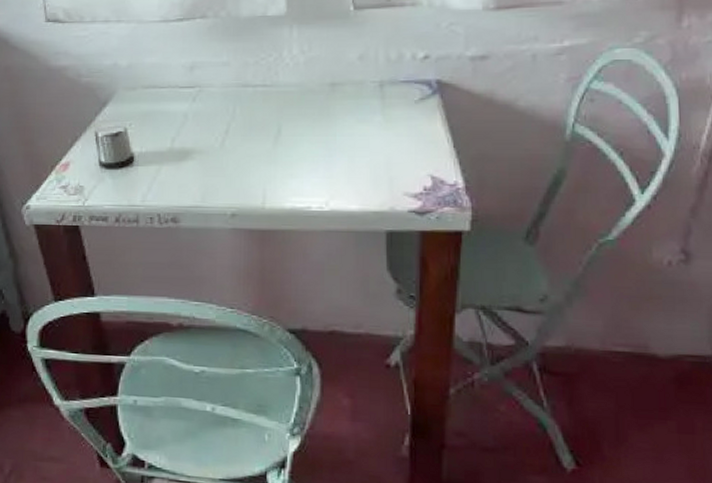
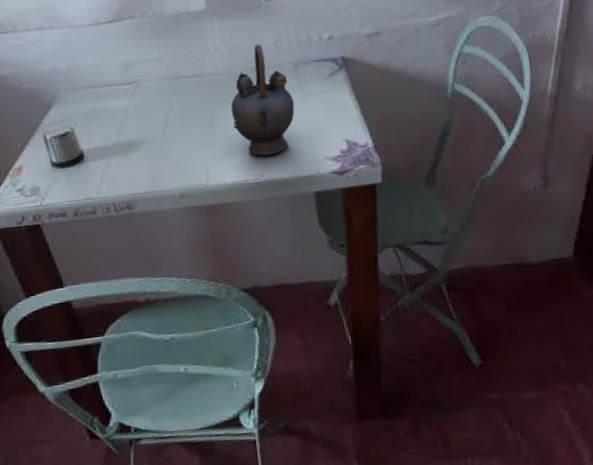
teapot: none [300,57,374,183] -> present [230,43,295,156]

